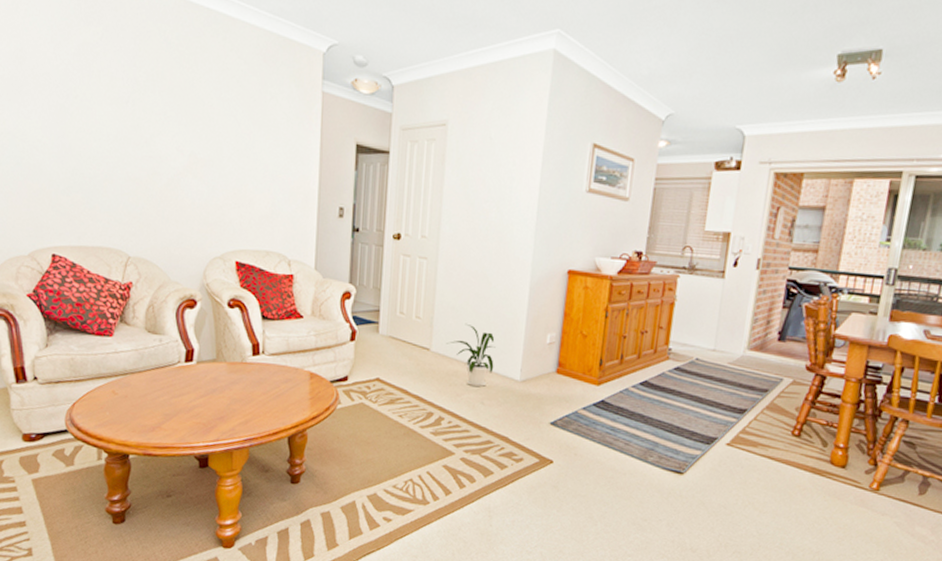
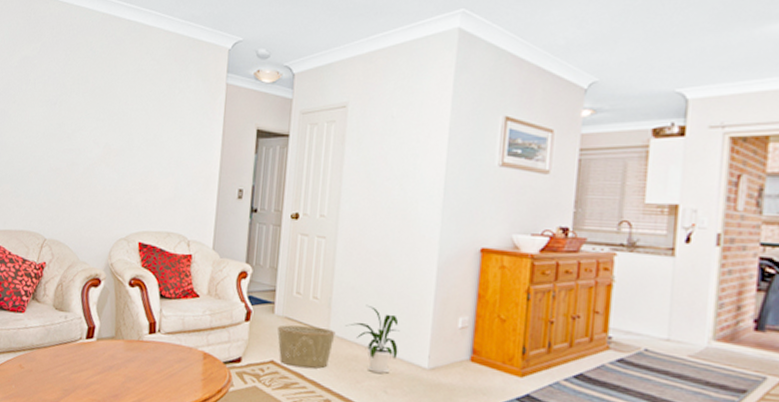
basket: none [381,343,437,385] -> present [277,325,336,369]

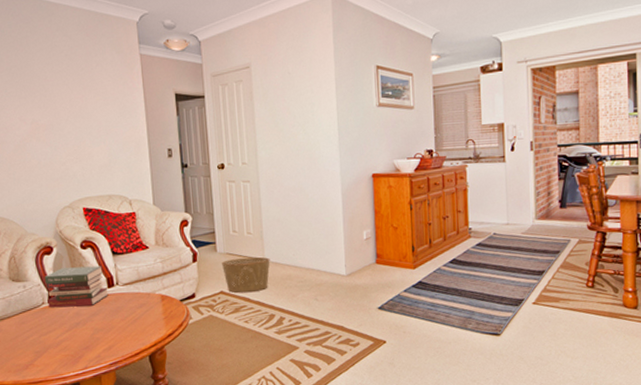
books: none [85,304,149,351] -> present [44,265,109,308]
house plant: present [345,304,400,375] -> none [277,232,322,287]

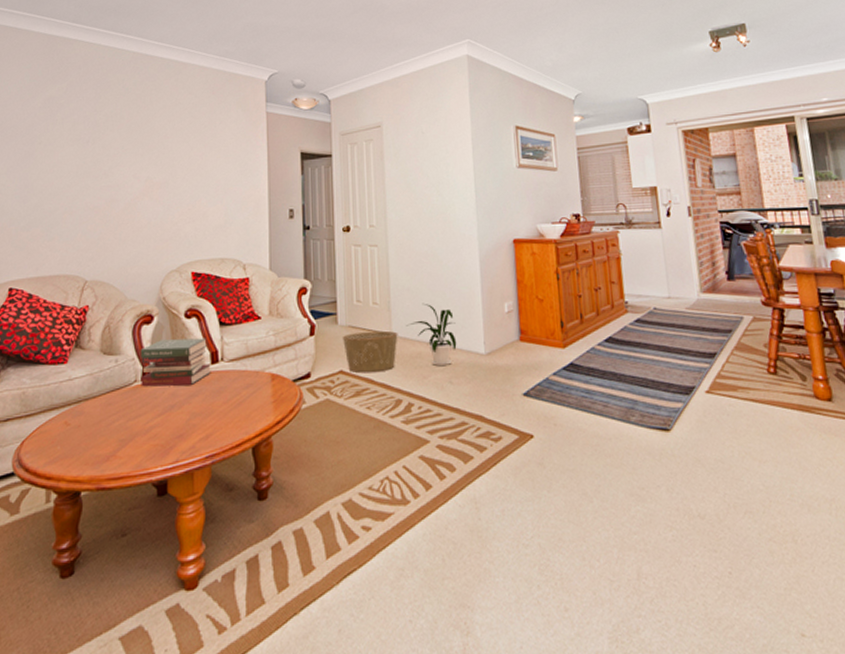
house plant: none [277,232,322,287] -> present [406,303,457,367]

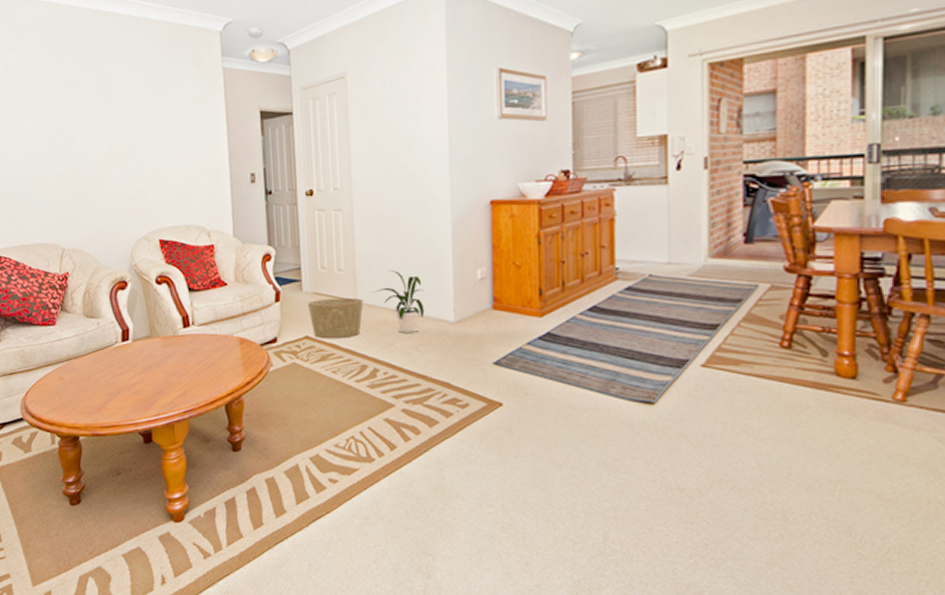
books: present [140,338,211,387] -> none [118,303,184,348]

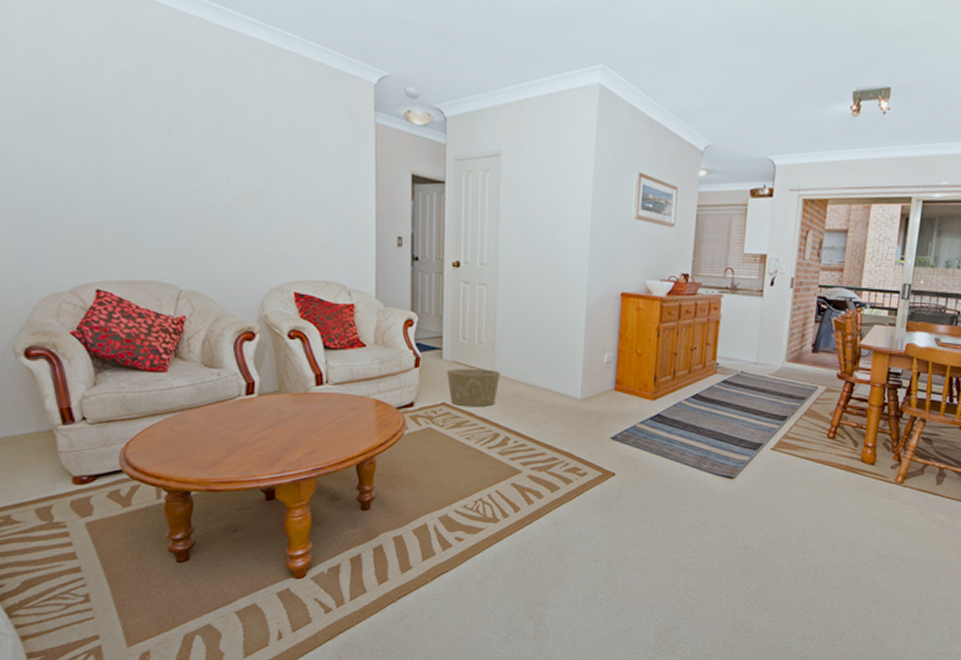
house plant: present [372,269,425,334] -> none [509,346,556,407]

